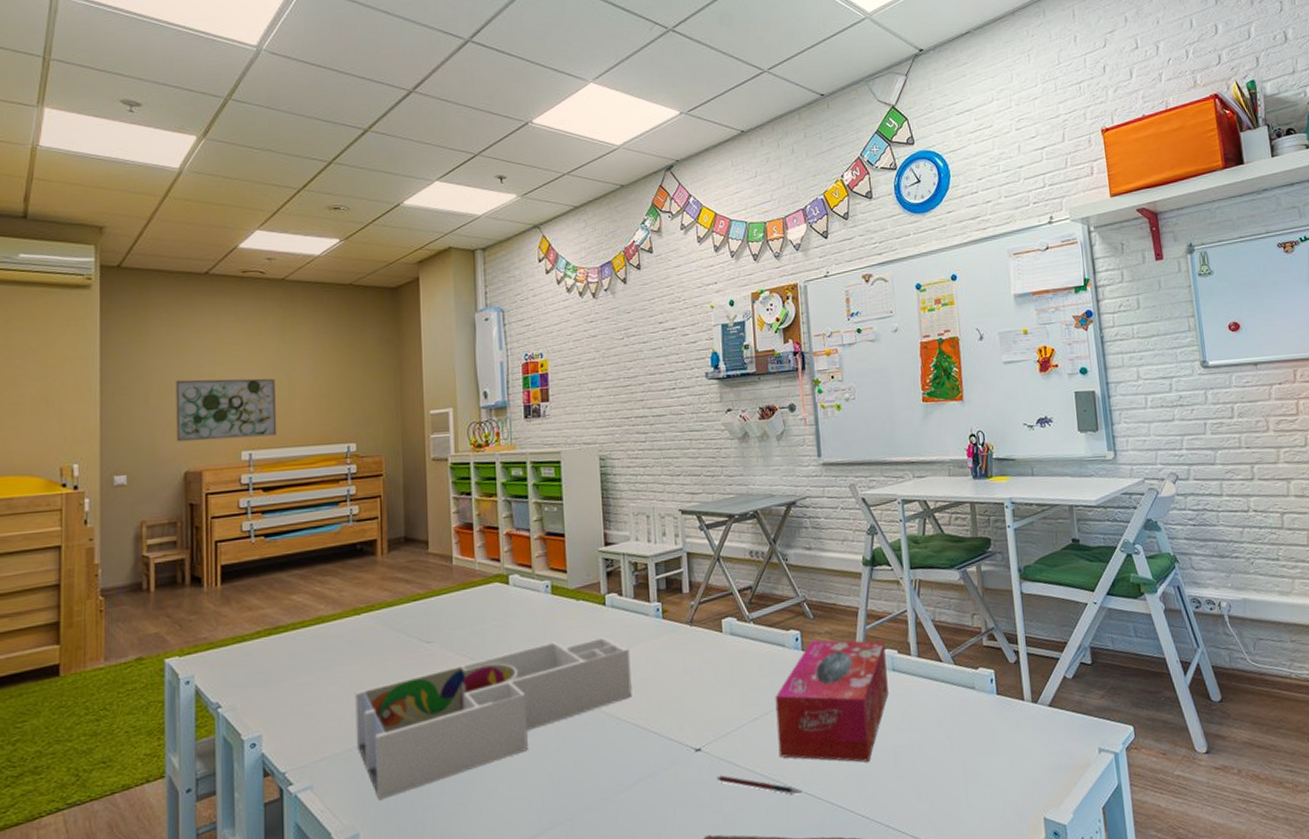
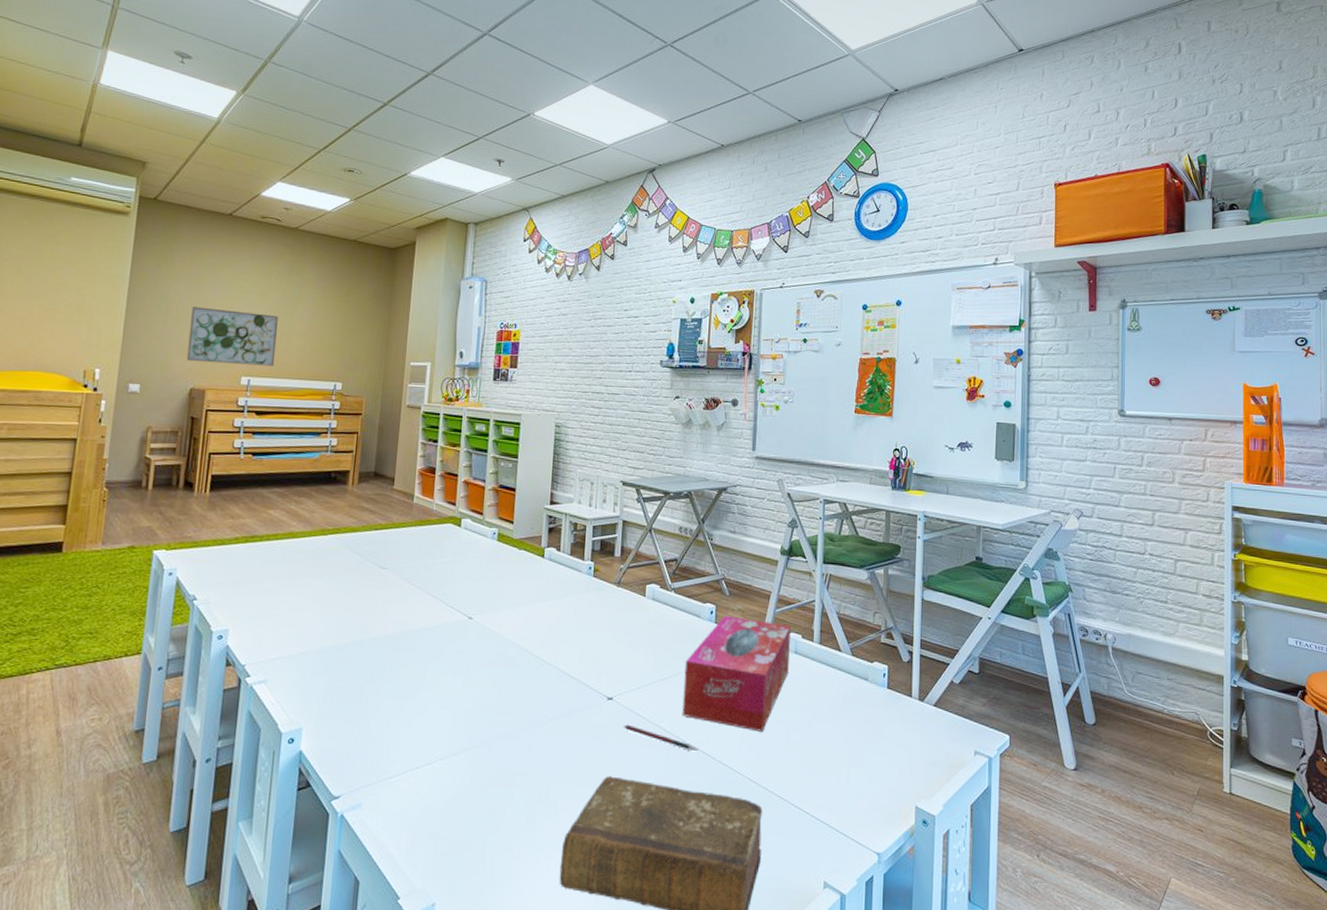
desk organizer: present [355,636,632,800] -> none [309,583,561,701]

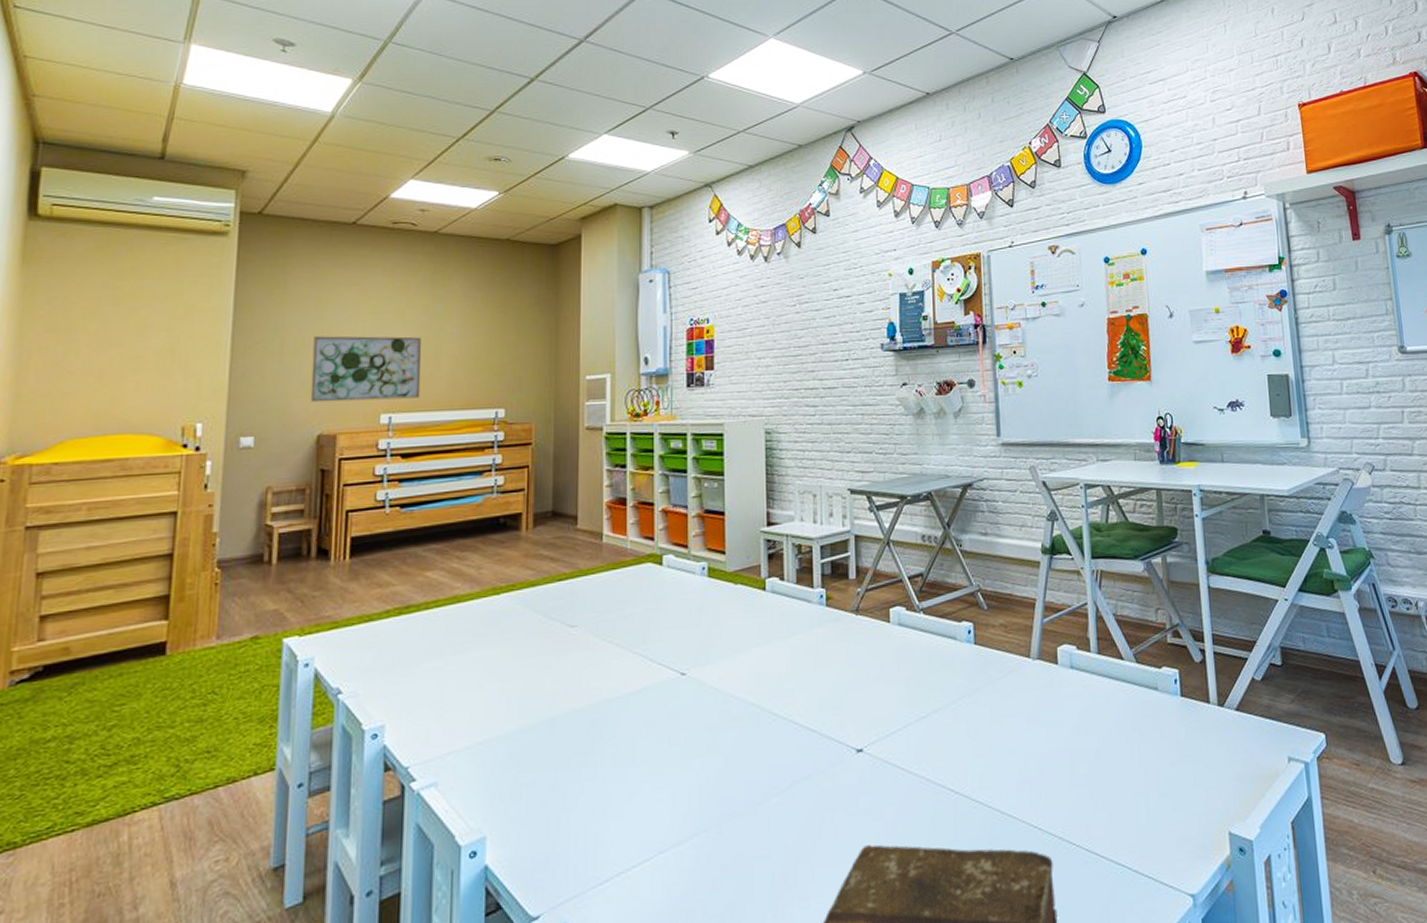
pen: present [623,724,699,752] -> none [878,779,971,802]
tissue box: present [682,616,791,732] -> none [944,633,1066,768]

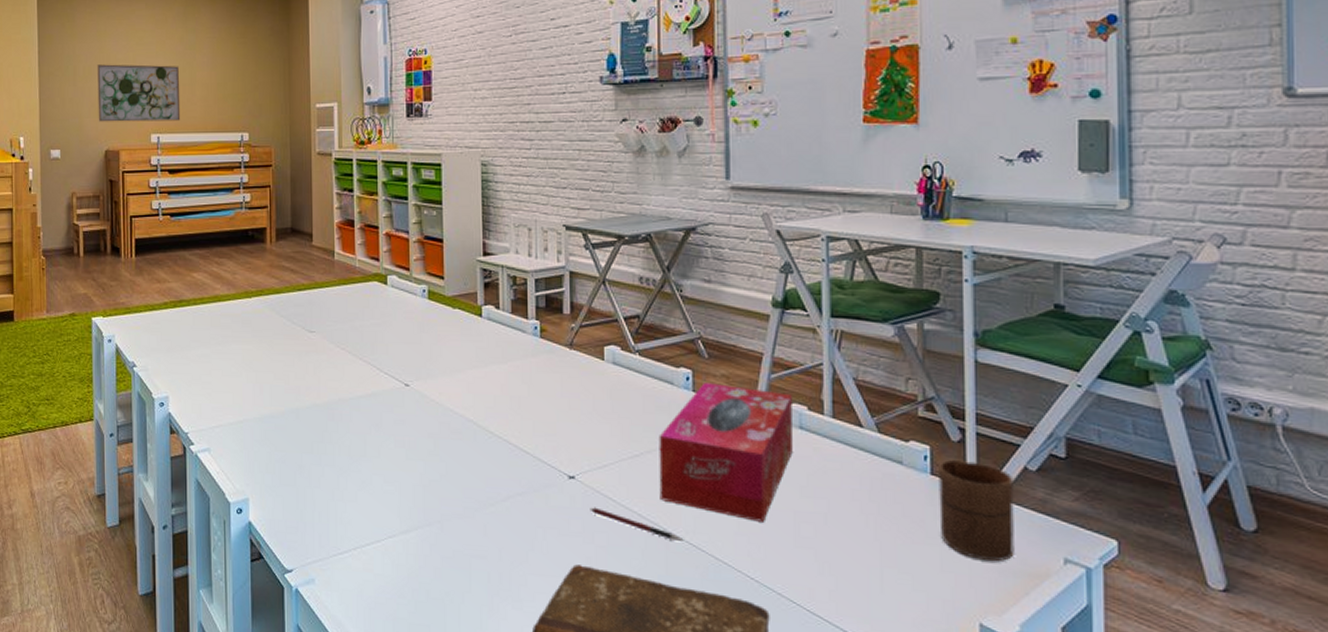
pen: none [878,779,971,802] -> present [590,507,684,543]
tissue box: none [944,633,1066,768] -> present [659,383,793,522]
cup: none [1185,678,1251,771] -> present [937,459,1014,562]

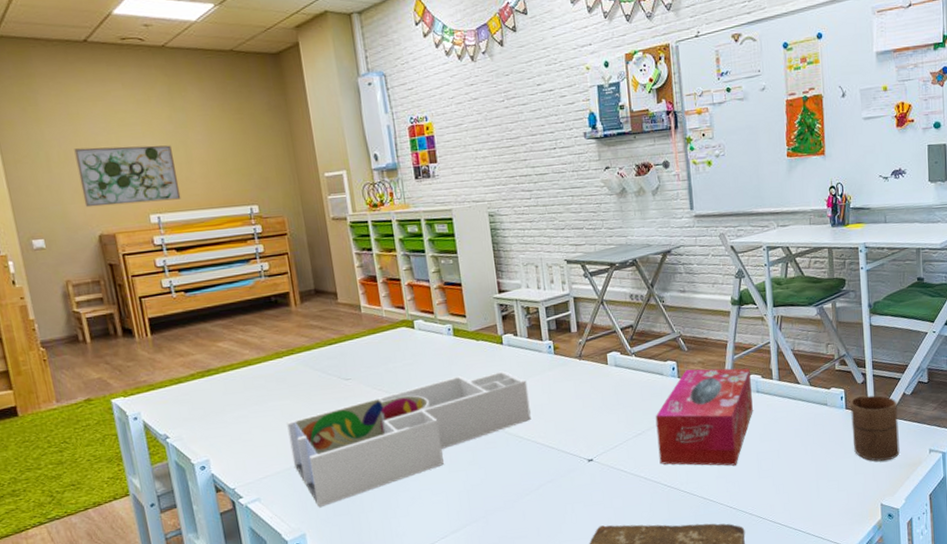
desk organizer: none [246,346,506,471] -> present [287,371,531,507]
pen: present [590,507,684,543] -> none [607,479,680,493]

